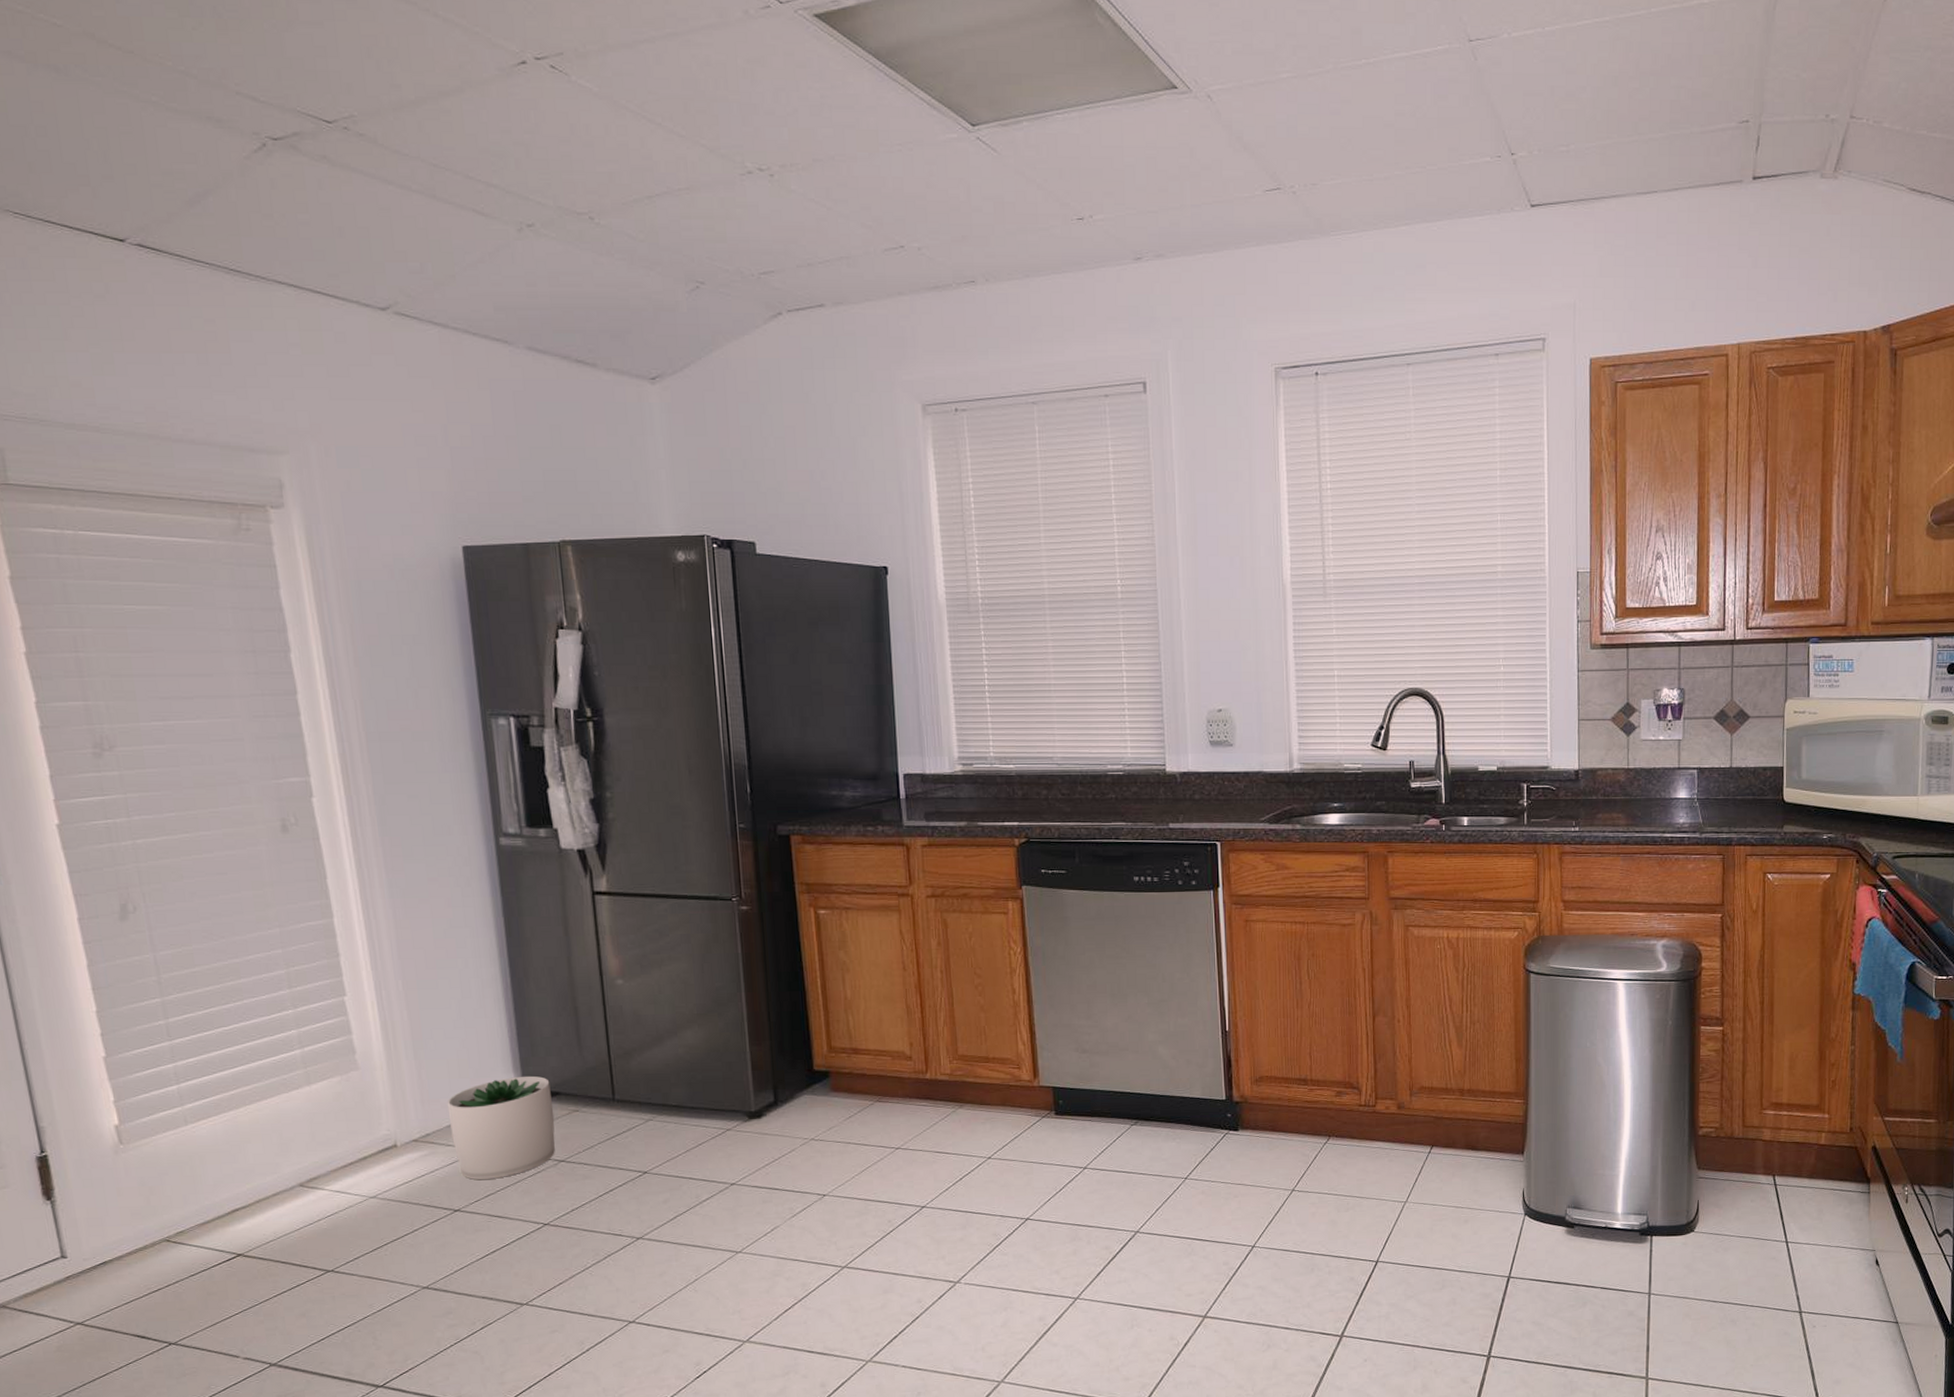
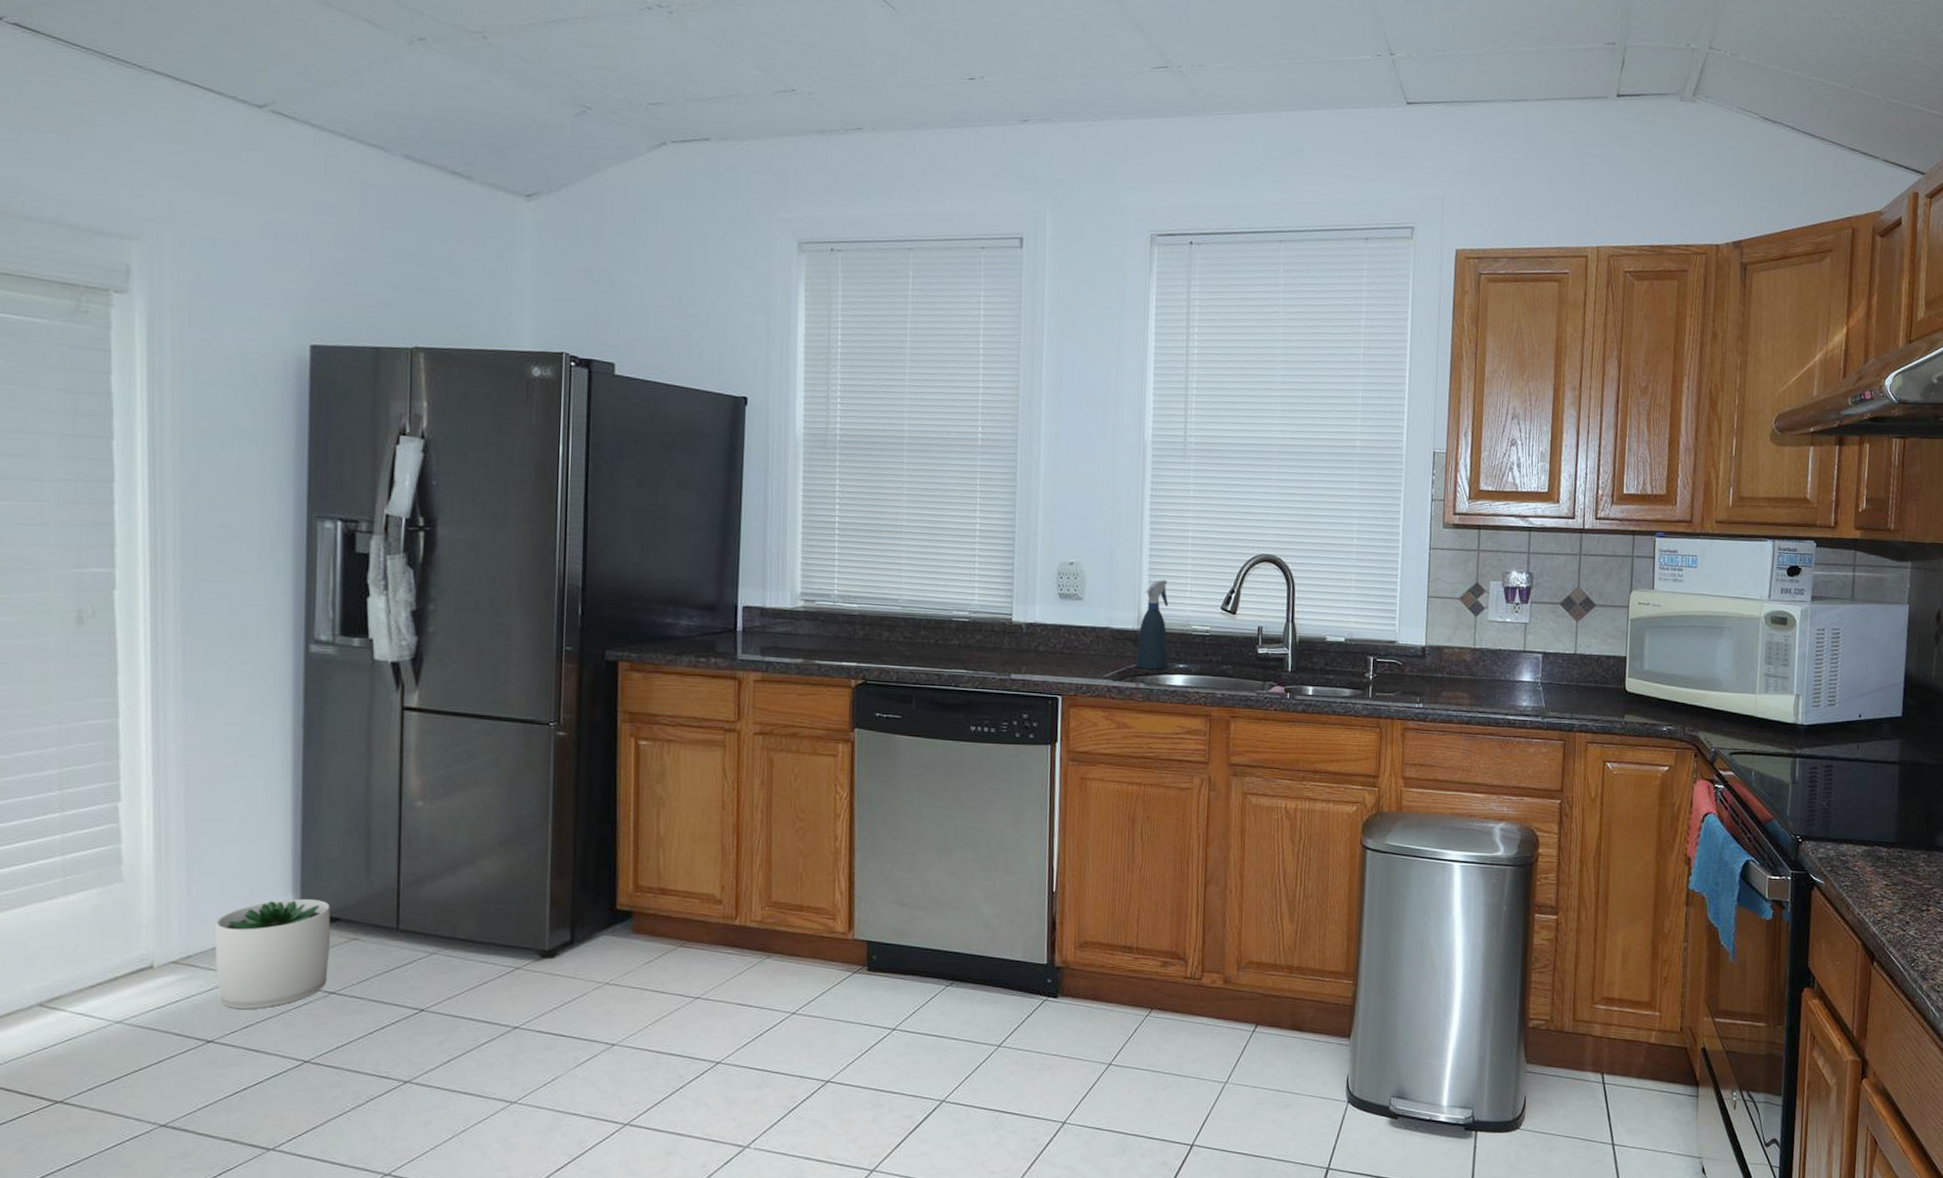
spray bottle: none [1291,721,1322,810] -> present [1136,580,1169,670]

